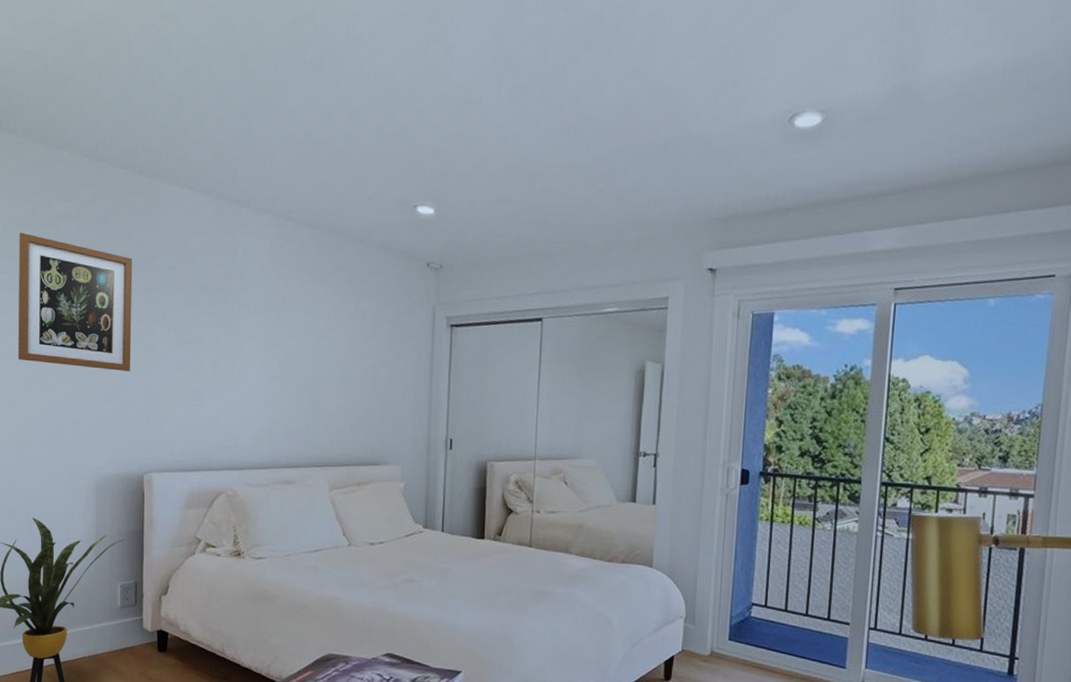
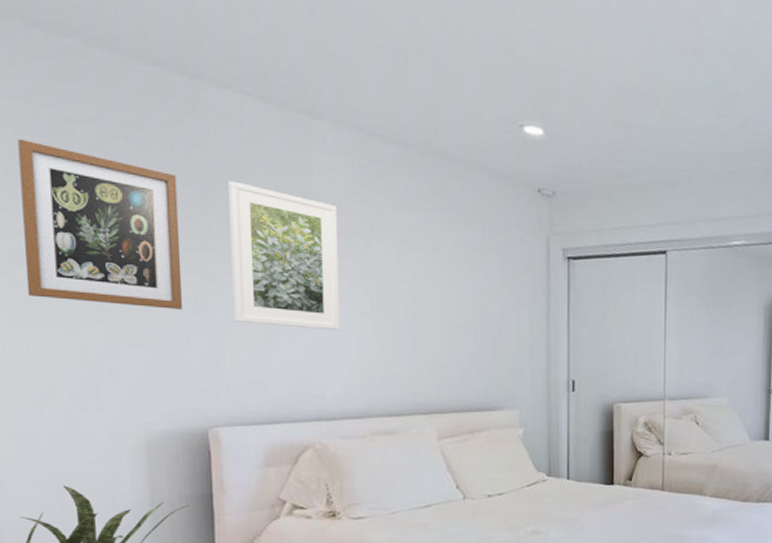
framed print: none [169,262,256,391] -> present [228,181,340,331]

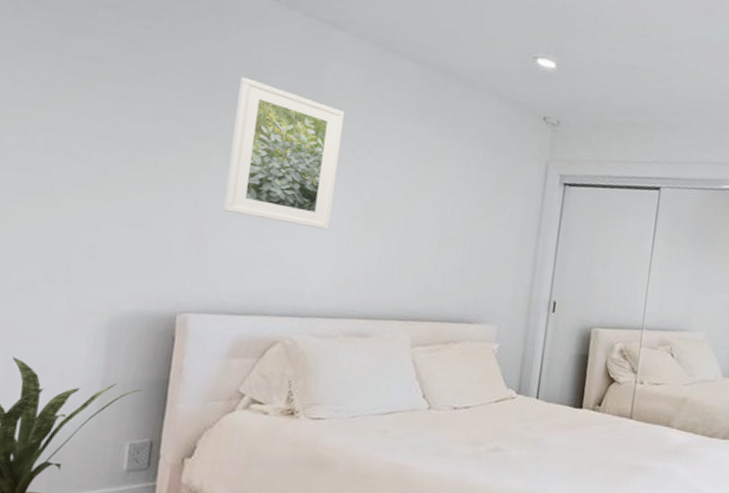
wall art: present [17,138,182,309] -> none [16,15,190,194]

